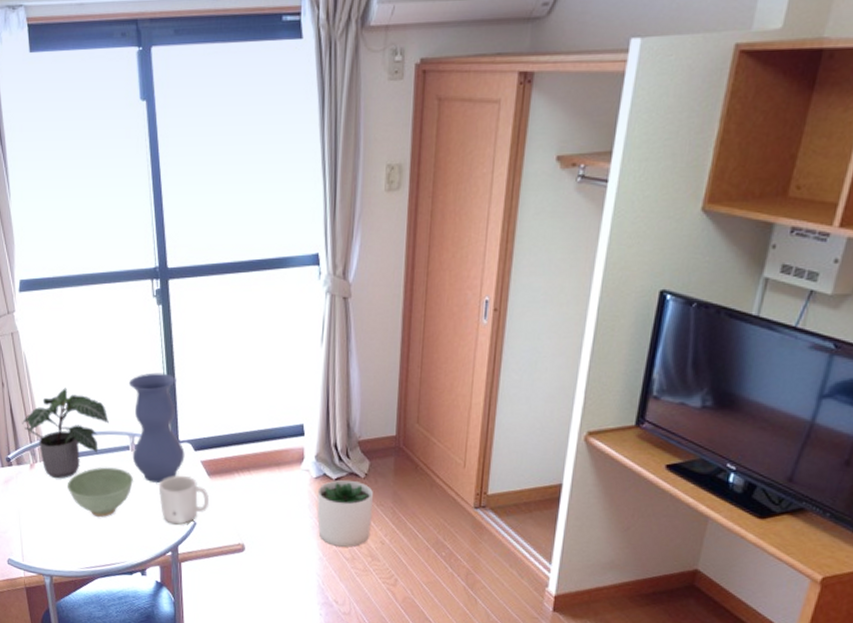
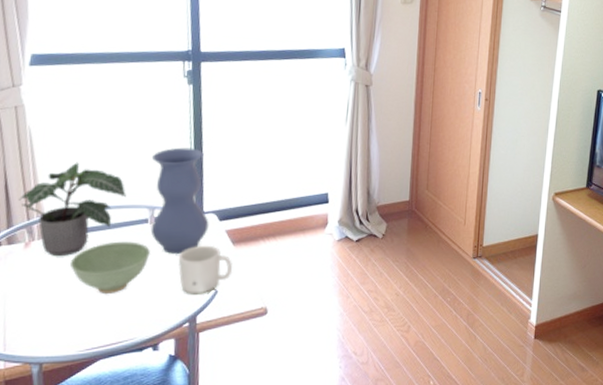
planter: present [316,480,374,547] -> none [338,241,390,301]

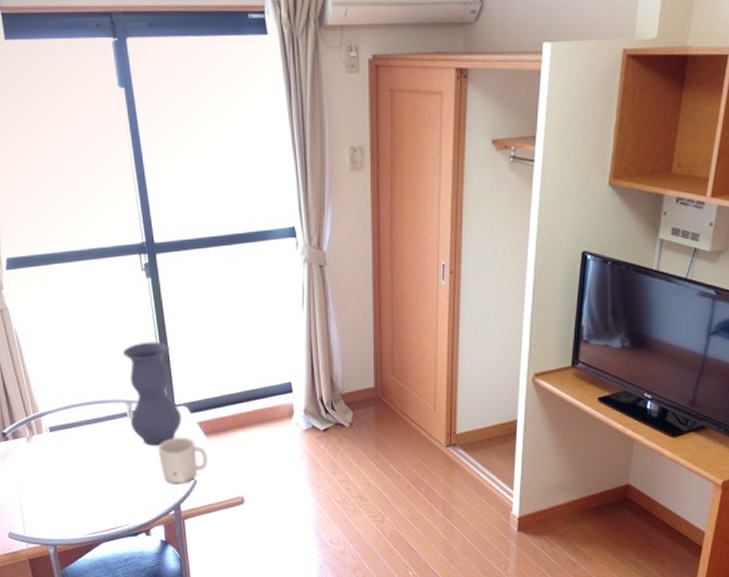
potted plant: present [19,162,126,256] -> none [16,360,105,448]
bowl: present [69,241,150,293] -> none [66,434,133,483]

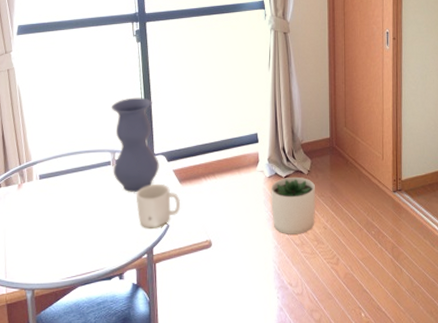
planter: none [308,431,359,491] -> present [271,178,316,234]

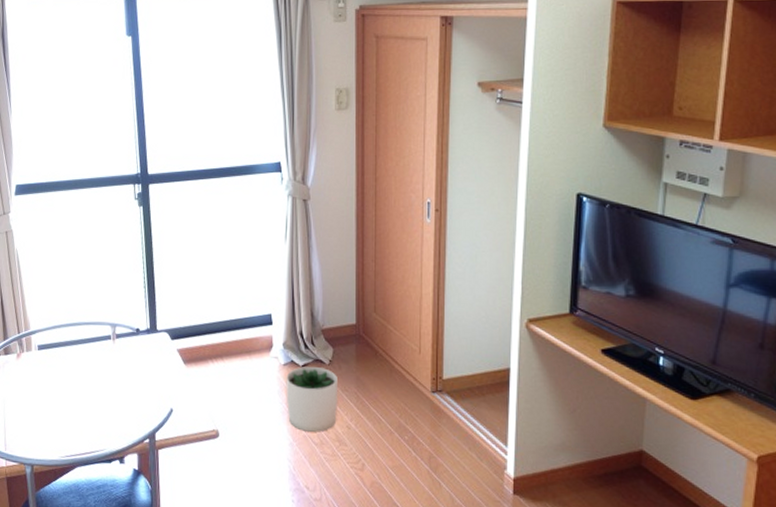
vase: present [111,97,159,192] -> none [111,267,162,371]
mug: present [136,183,181,228] -> none [137,363,185,412]

